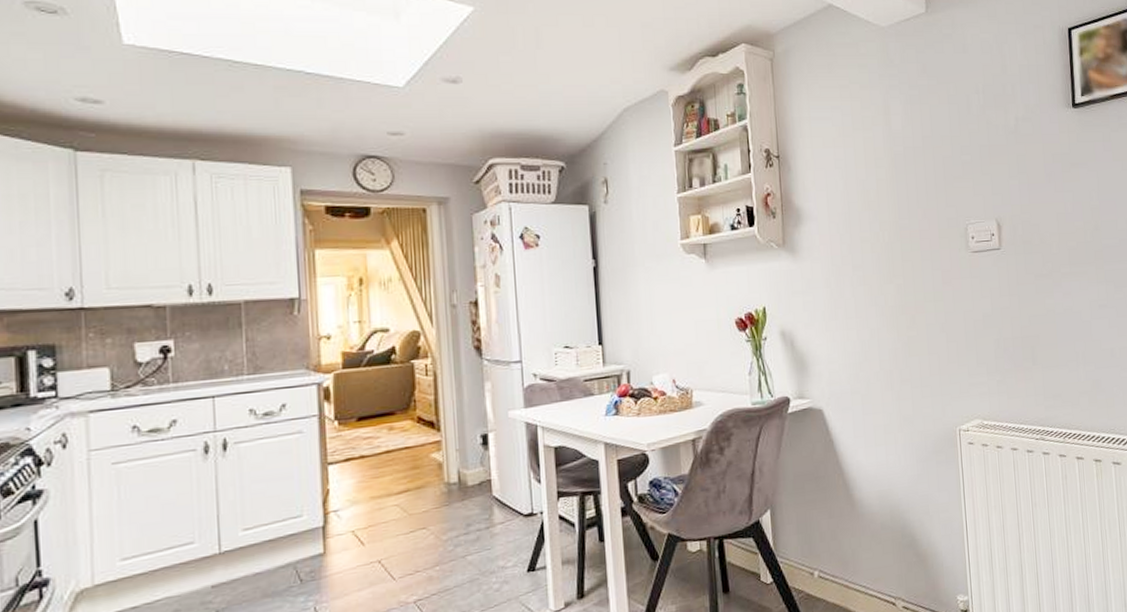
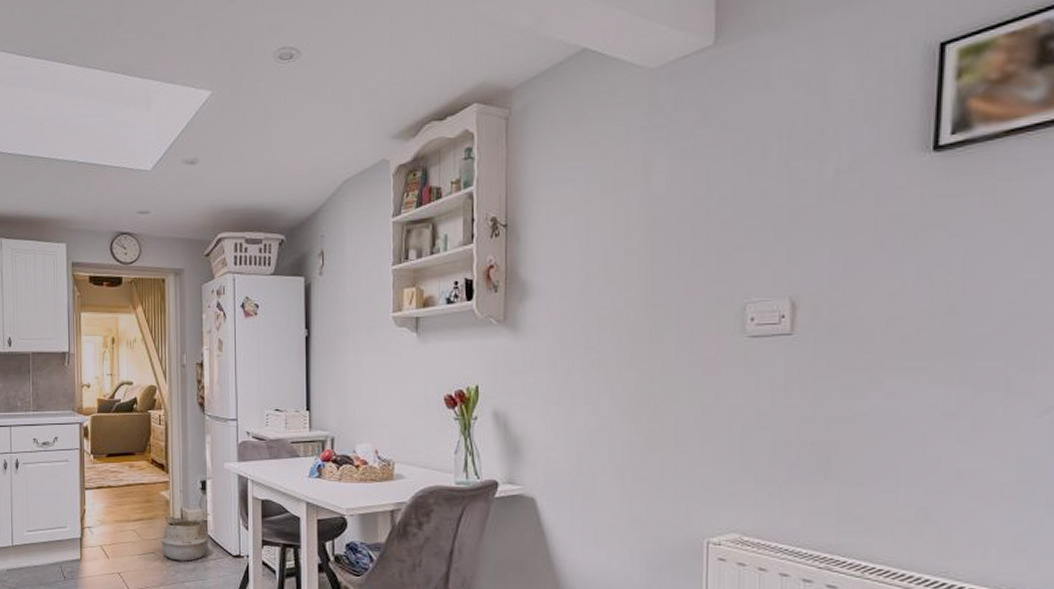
woven basket: none [434,471,494,533] -> present [161,513,210,561]

